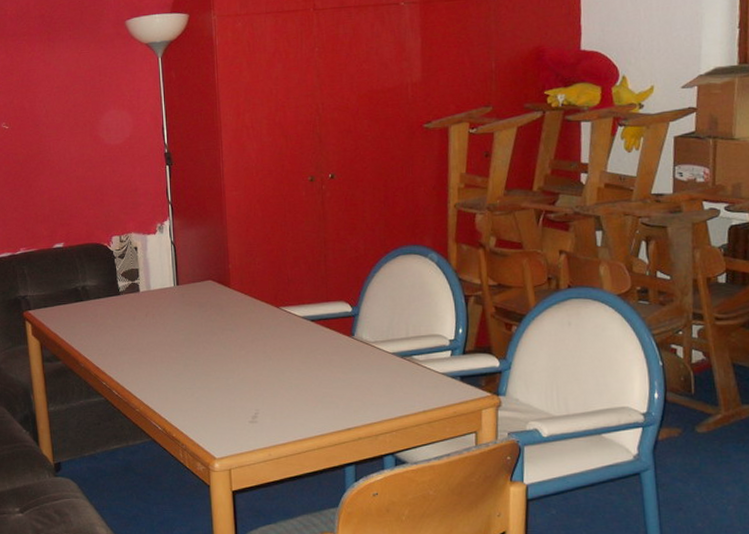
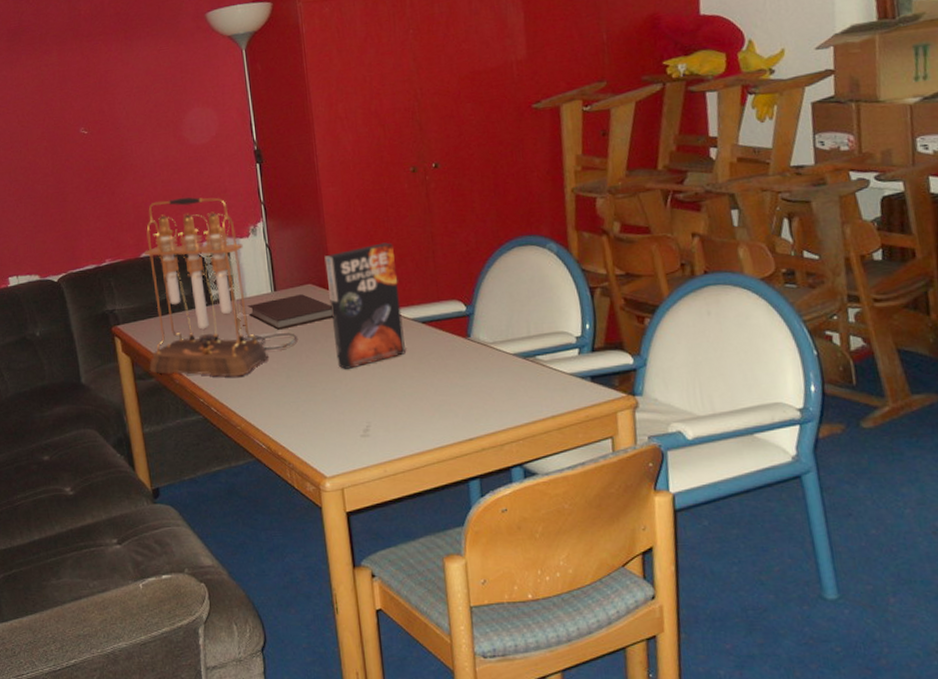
table lamp: none [56,193,196,363] -> present [143,197,297,378]
notebook: none [151,289,230,321] -> present [247,294,333,330]
game box: none [225,245,296,360] -> present [324,242,407,369]

